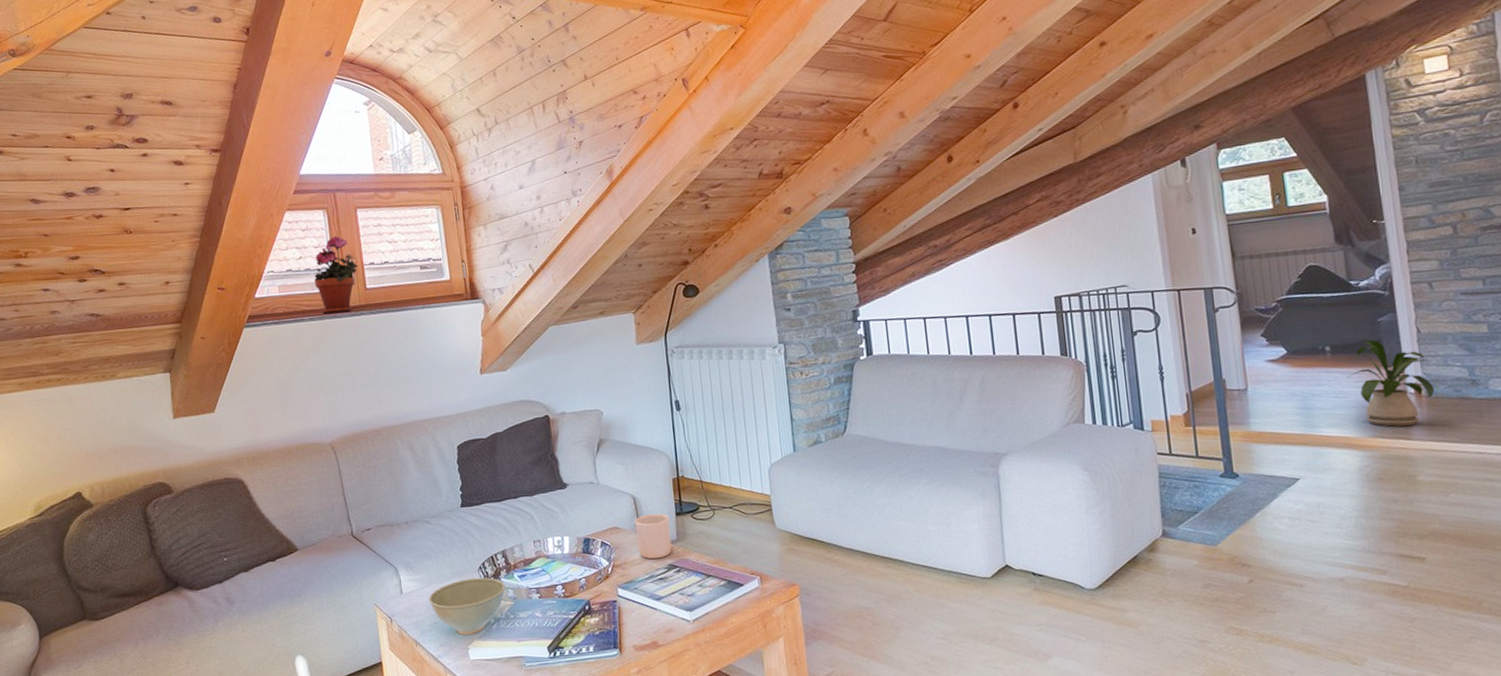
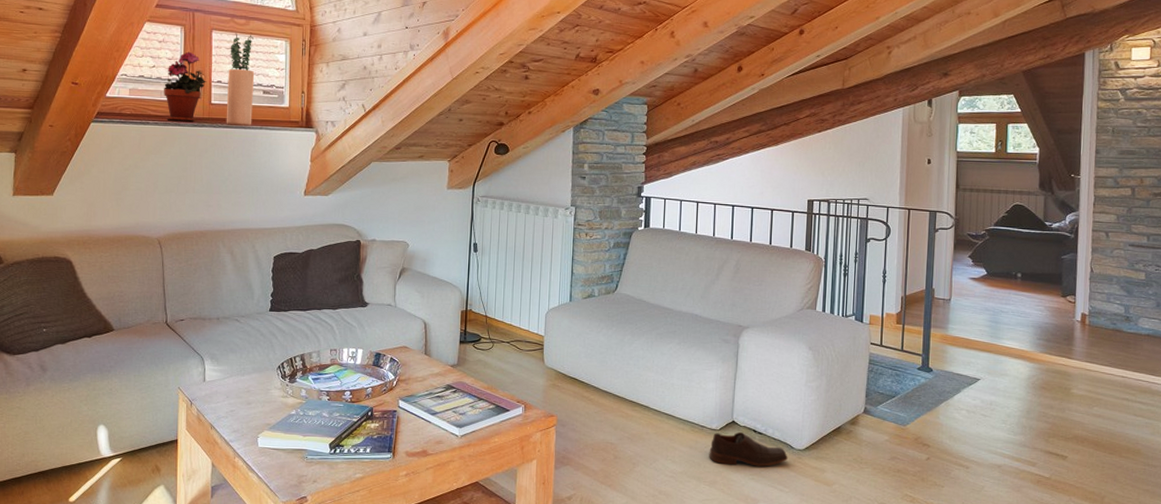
vase: none [378,205,413,310] -> present [226,32,255,127]
bowl: present [428,577,505,636] -> none [228,375,299,426]
mug: present [634,513,673,560] -> none [422,339,454,379]
shoe: none [983,576,1079,617] -> present [709,431,788,467]
house plant: present [1346,339,1435,427] -> none [1029,271,1099,348]

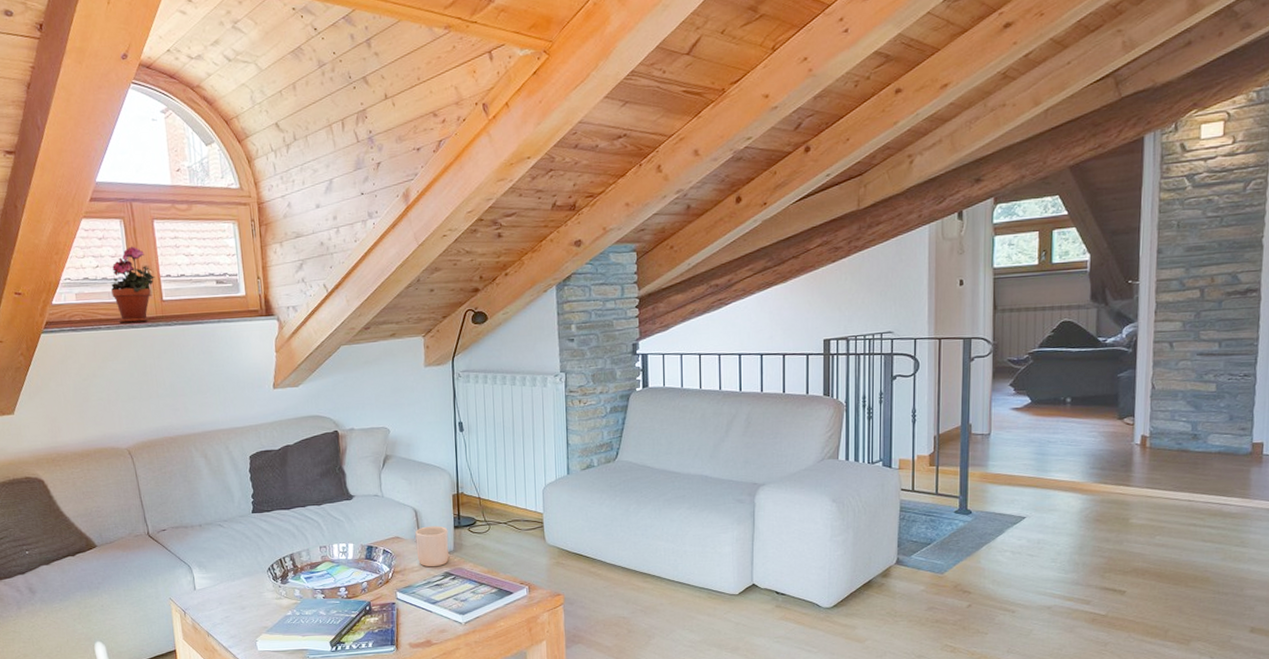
vase: present [226,32,255,127] -> none [175,218,209,323]
mug: none [422,339,454,379] -> present [415,525,450,567]
shoe: present [709,431,788,467] -> none [729,594,815,630]

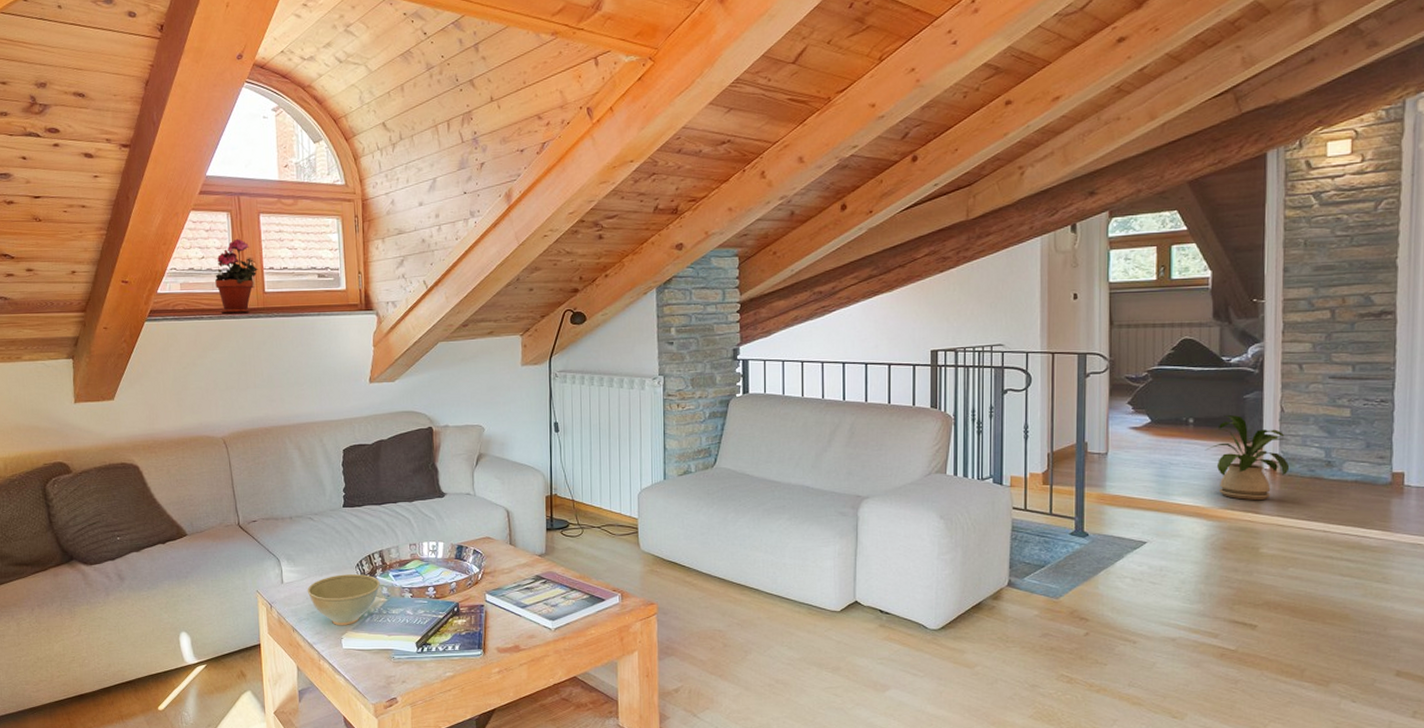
bowl: none [220,578,292,629] -> present [307,574,380,626]
mug: present [415,525,450,567] -> none [507,527,541,570]
house plant: none [1081,392,1162,475] -> present [1205,414,1293,501]

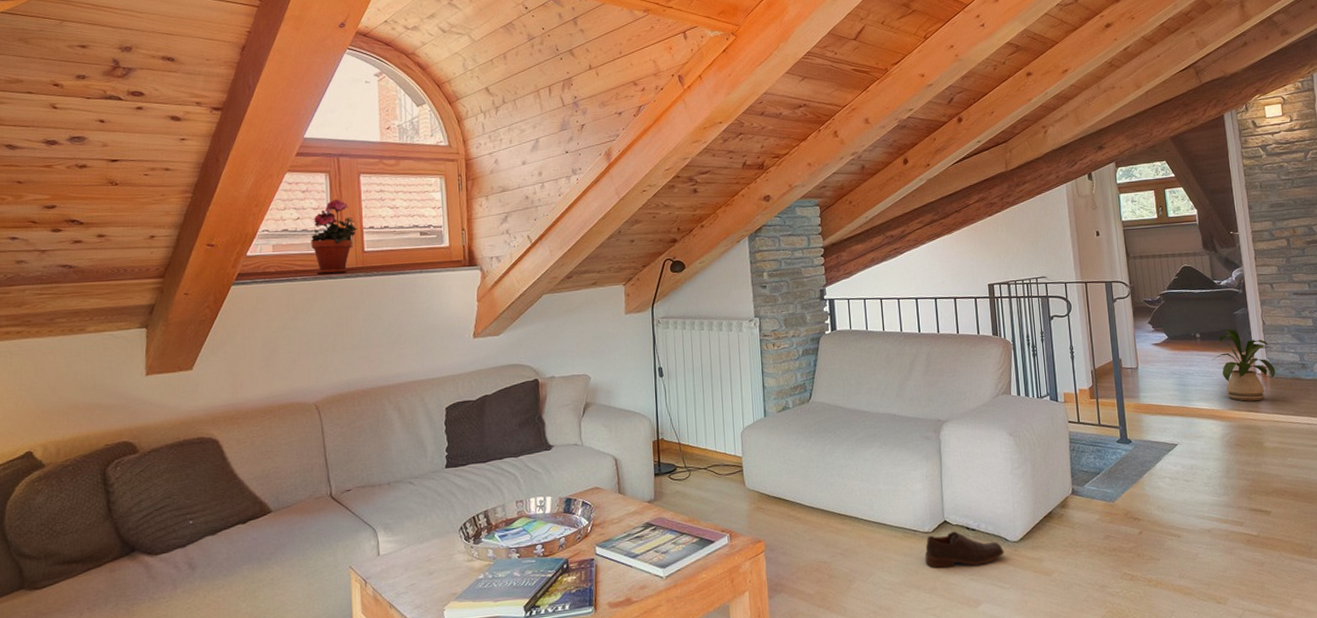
bowl: present [307,574,380,626] -> none [406,537,485,597]
shoe: none [830,612,921,650] -> present [924,531,1004,568]

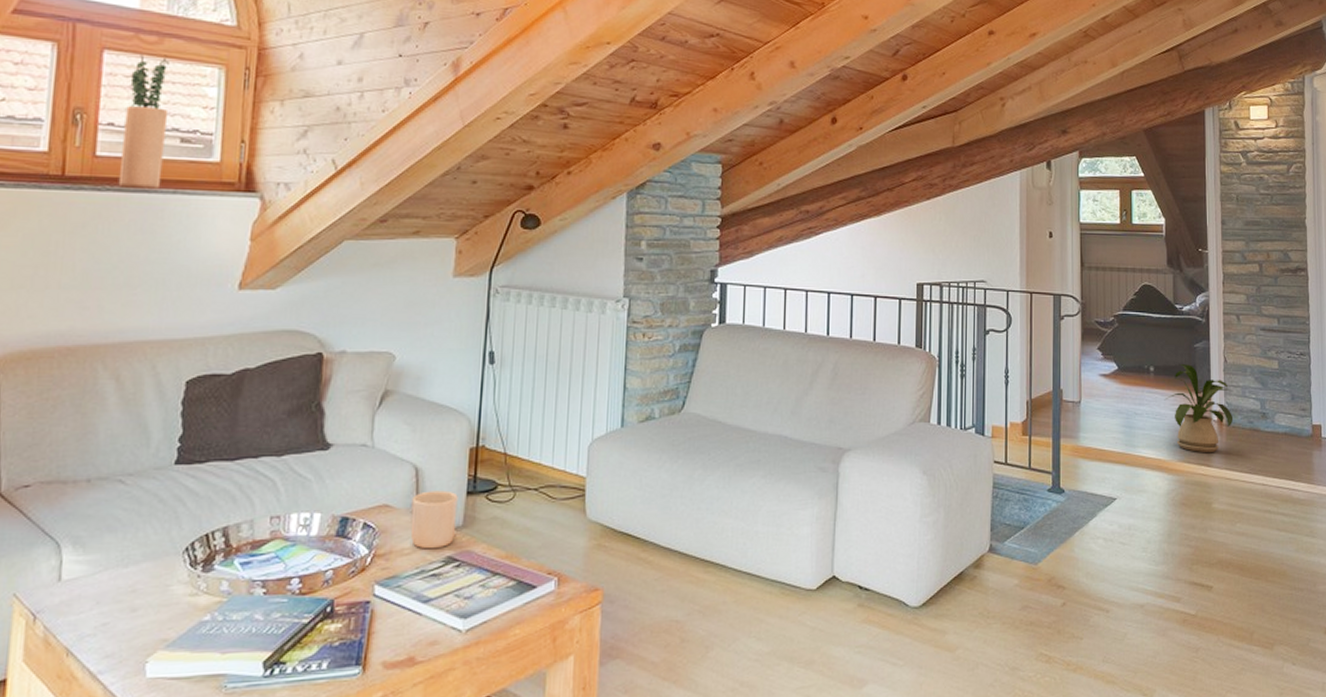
potted plant: present [311,199,358,276] -> none [17,79,91,184]
vase: none [380,172,411,273] -> present [118,55,169,190]
mug: none [615,474,650,519] -> present [410,490,458,550]
shoe: present [924,531,1004,568] -> none [804,589,901,637]

